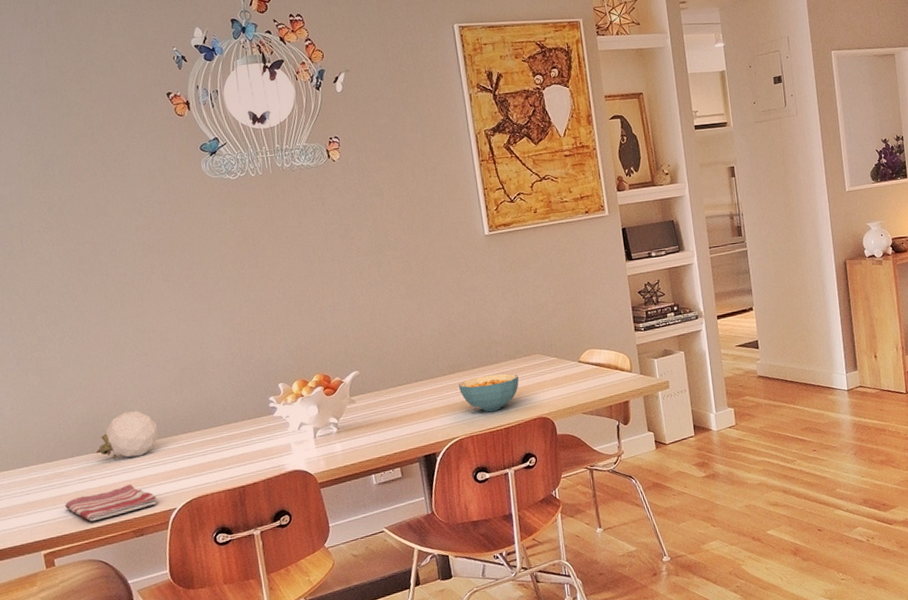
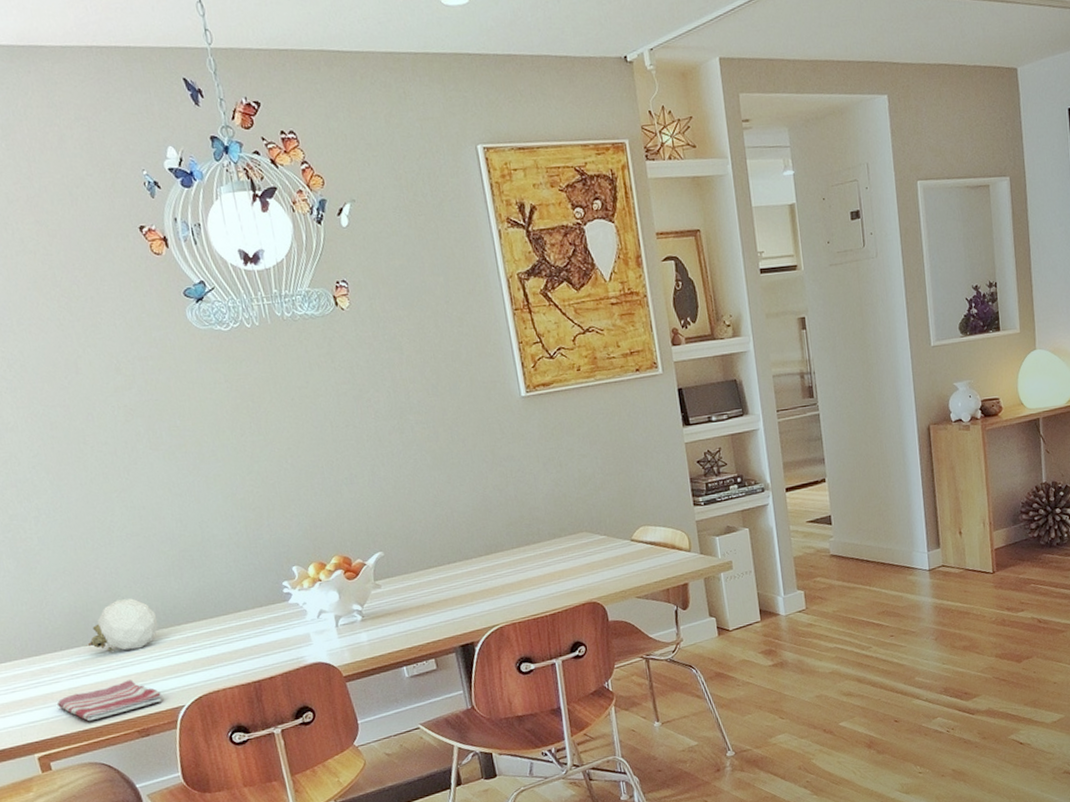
cereal bowl: present [458,373,519,412] -> none [496,554,565,597]

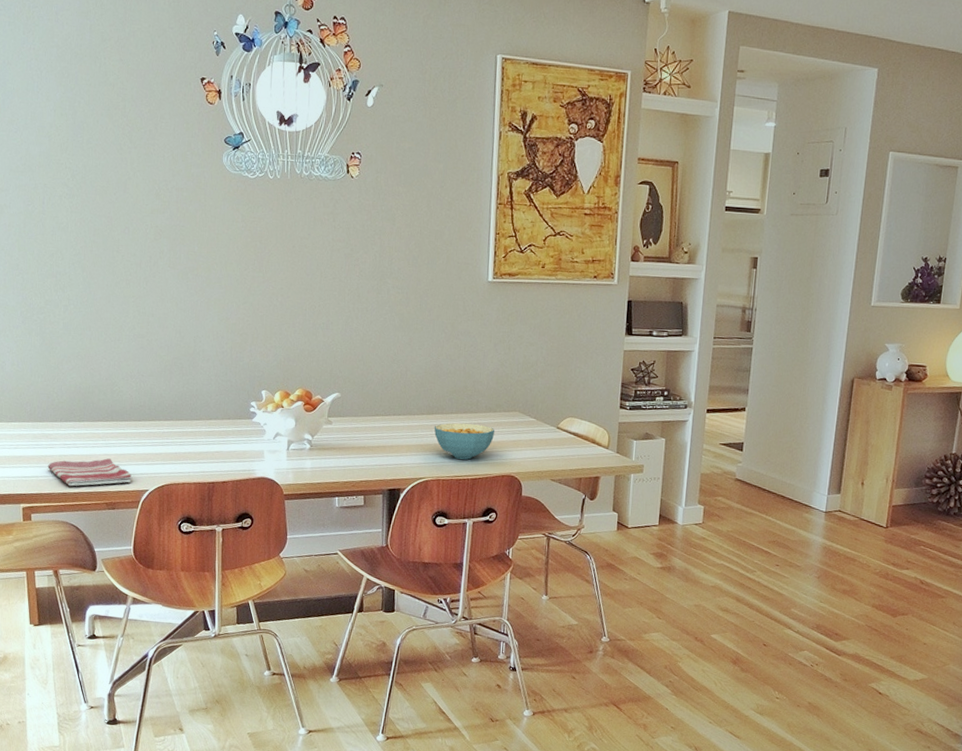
decorative egg: present [85,598,159,654] -> none [80,389,143,434]
cereal bowl: none [496,554,565,597] -> present [434,423,495,460]

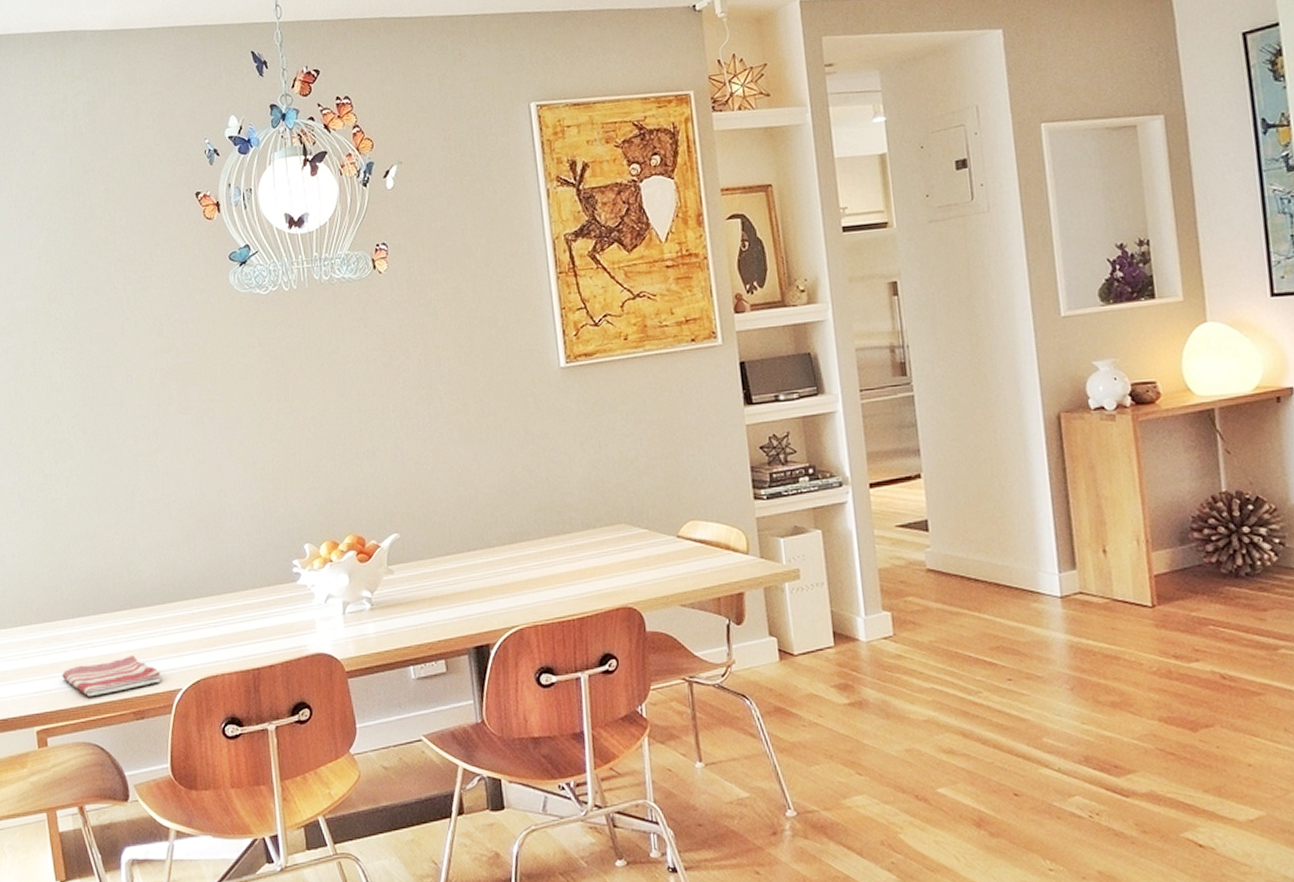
cereal bowl: present [434,423,495,460] -> none [520,547,599,595]

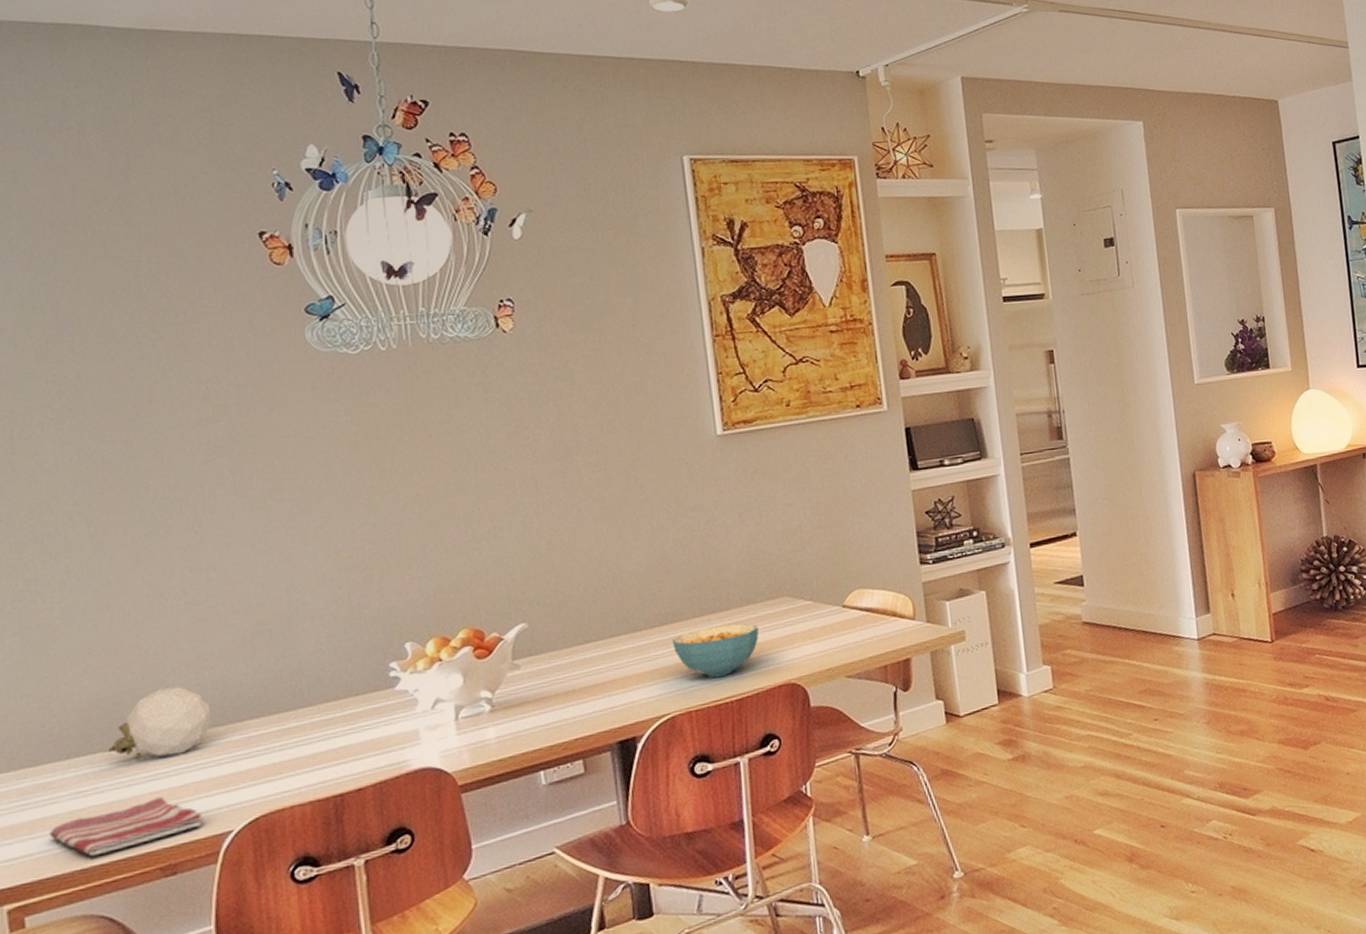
decorative egg: none [95,568,167,625] -> present [103,686,212,762]
cereal bowl: none [520,547,599,595] -> present [671,624,760,678]

